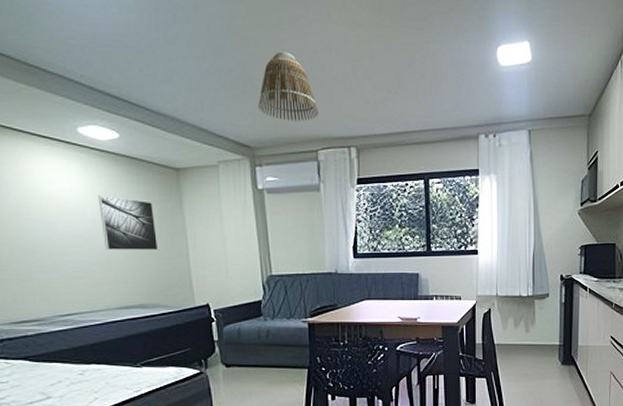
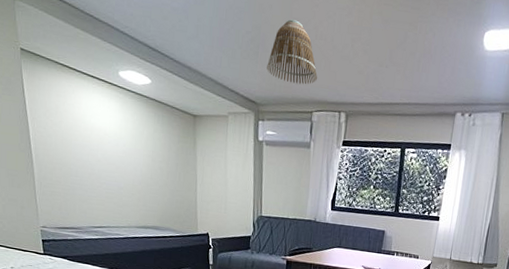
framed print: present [98,195,159,251] -> none [130,131,174,184]

